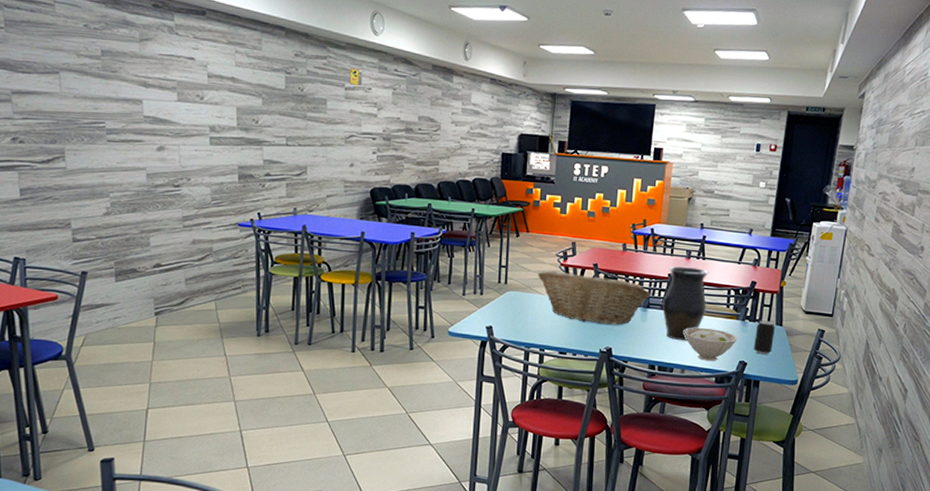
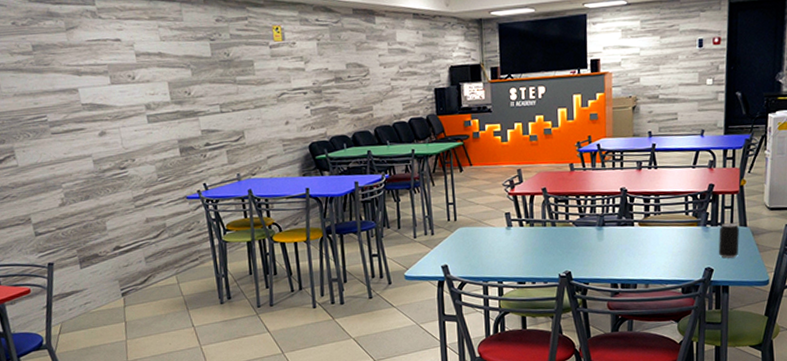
fruit basket: present [537,270,651,325] -> none [486,198,605,249]
vase: present [662,266,709,341] -> none [618,178,664,256]
bowl: present [684,327,738,361] -> none [643,238,701,272]

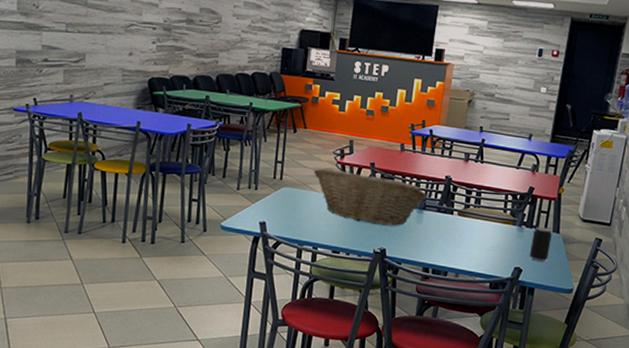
fruit basket: none [486,198,605,249] -> present [313,167,427,226]

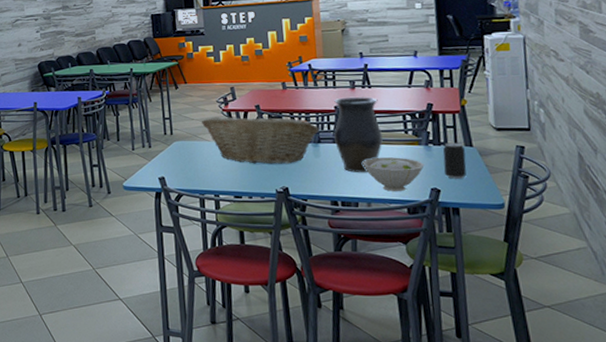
vase: none [438,168,487,245] -> present [334,96,383,173]
bowl: none [459,231,514,266] -> present [362,157,425,191]

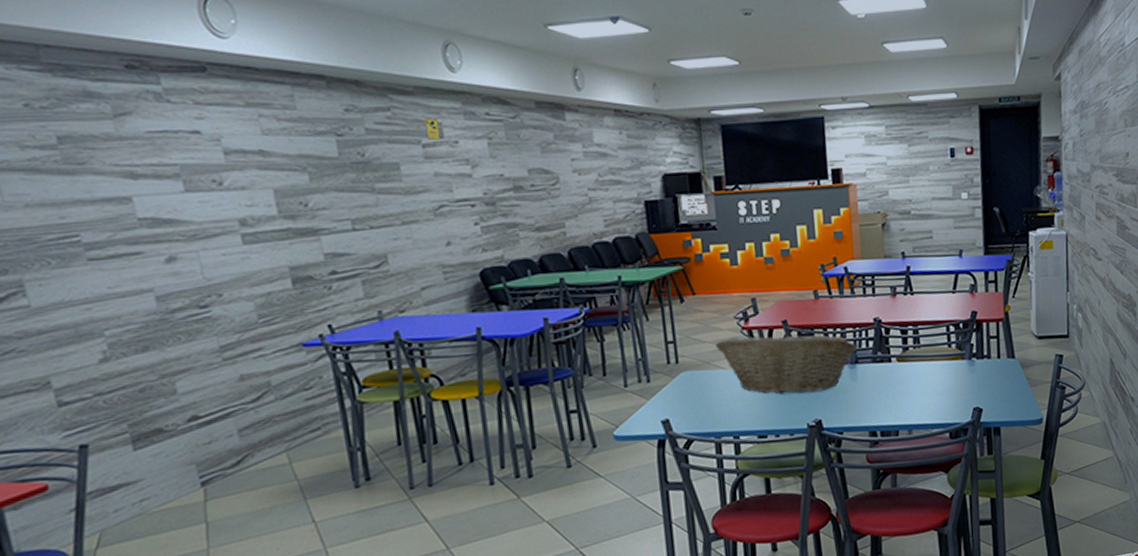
vase: present [334,96,383,173] -> none [873,305,925,397]
bowl: present [362,157,425,191] -> none [903,375,967,415]
beverage can: present [443,142,467,179] -> none [986,354,1008,396]

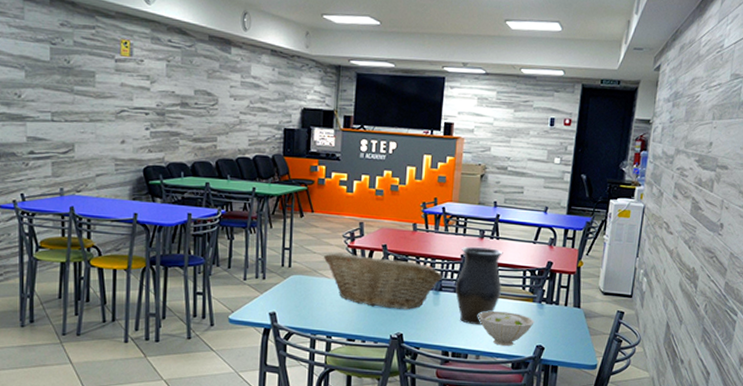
vase: none [873,305,925,397] -> present [455,246,503,326]
bowl: none [903,375,967,415] -> present [478,310,535,346]

